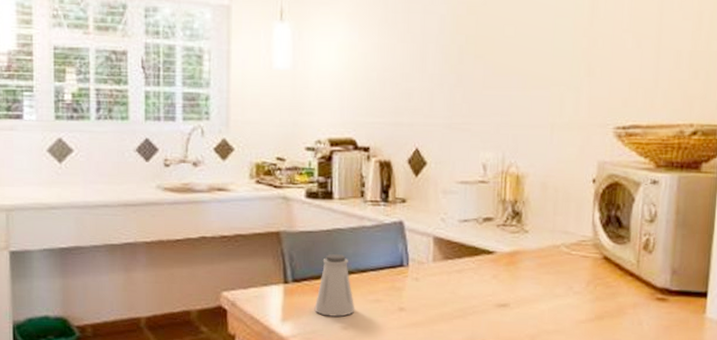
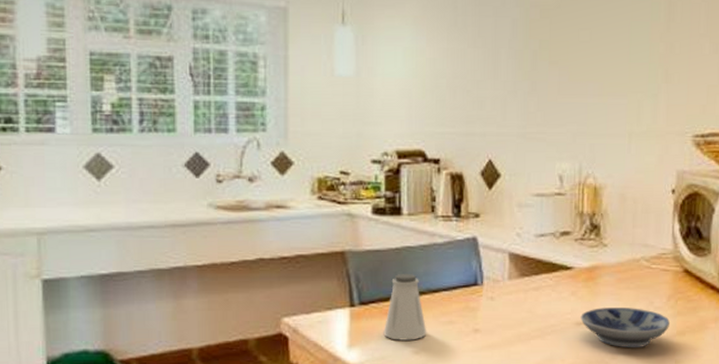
bowl: none [501,291,589,331] -> present [580,308,671,348]

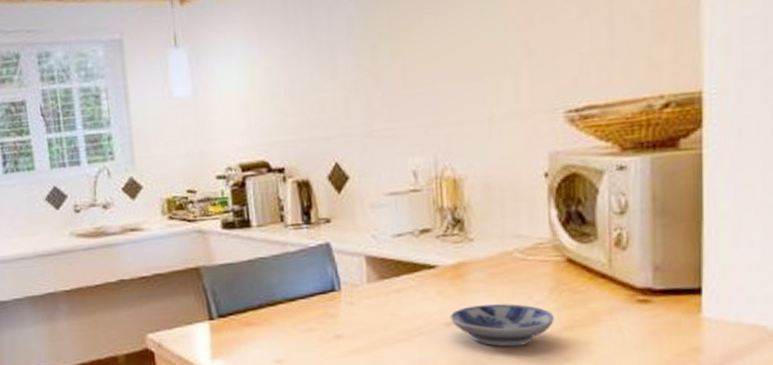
saltshaker: present [383,274,427,340] -> none [244,284,288,350]

